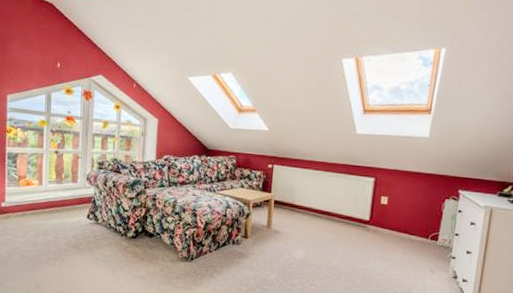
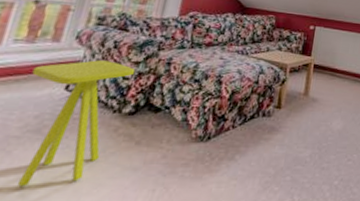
side table: none [65,196,131,283] -> present [17,60,136,188]

